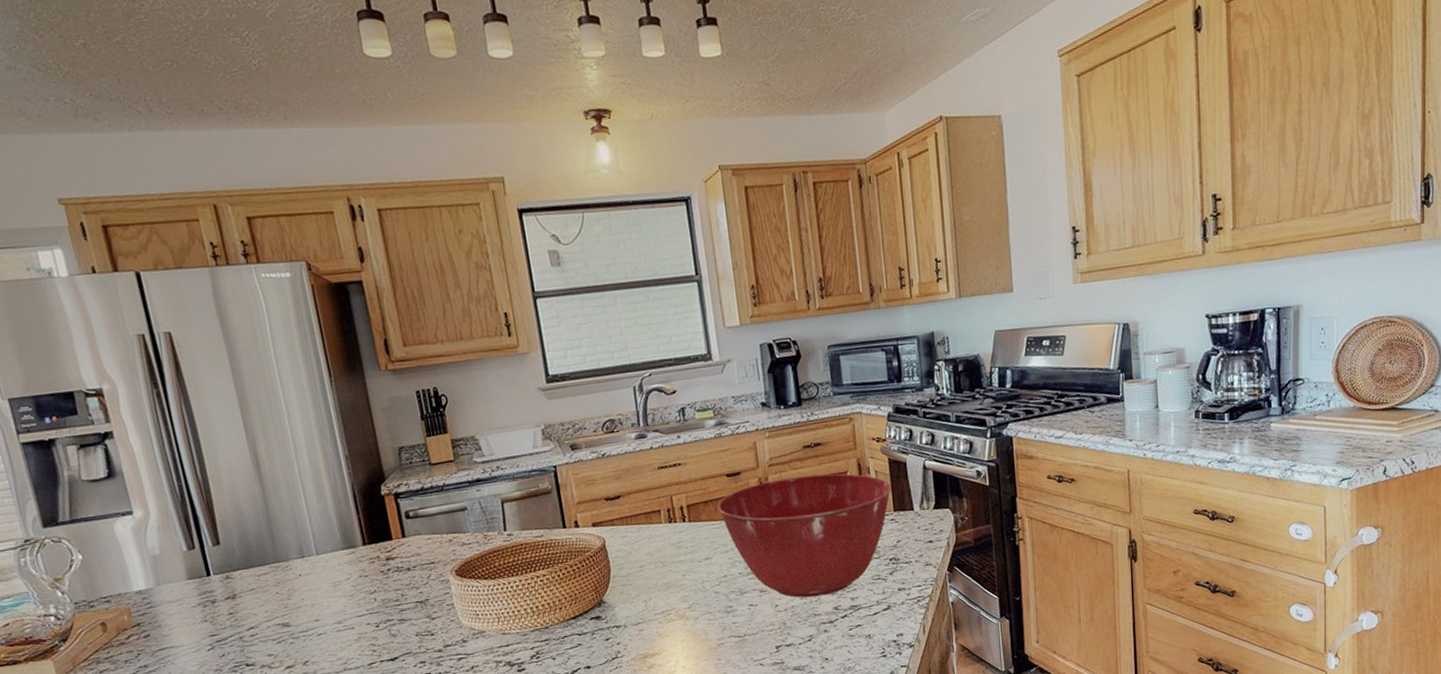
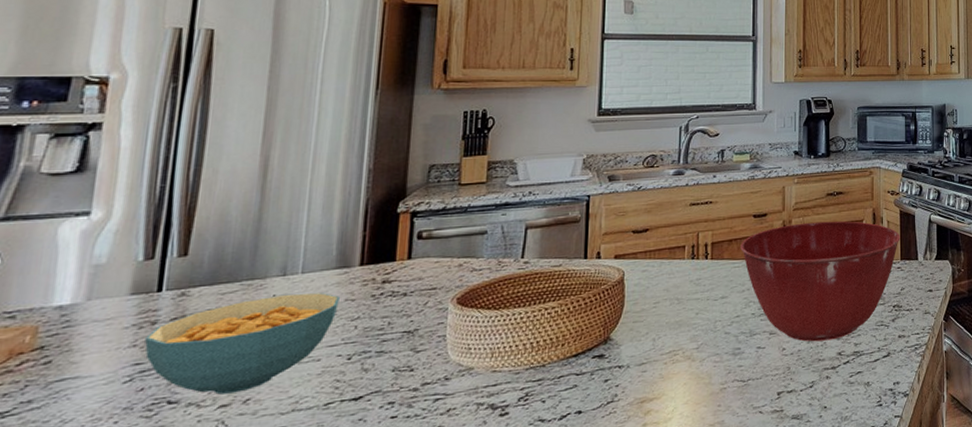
cereal bowl: none [212,571,356,658] -> present [144,292,339,395]

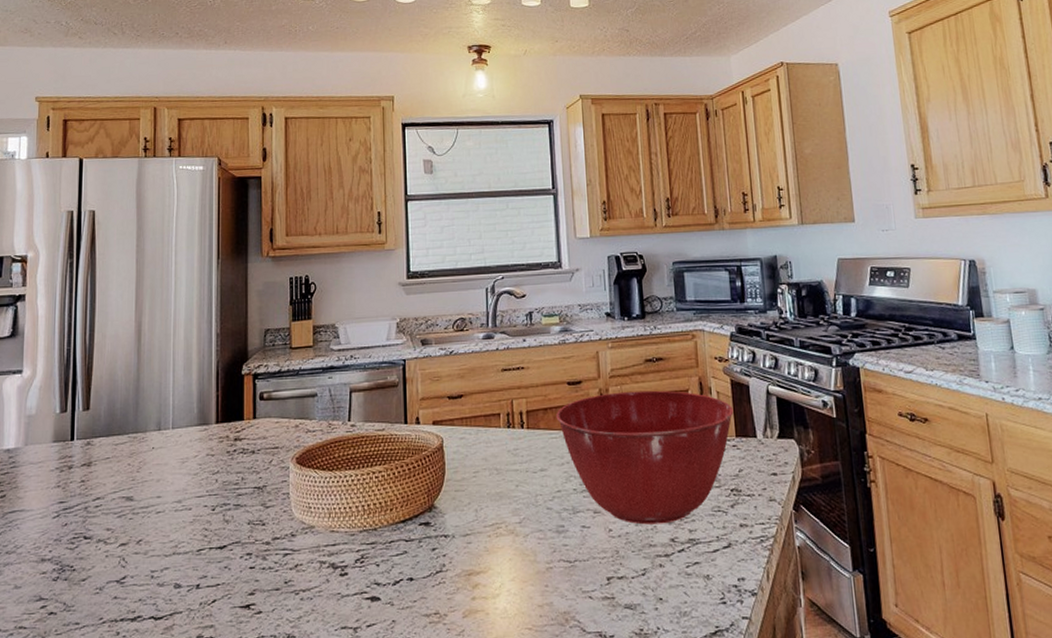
cereal bowl: present [144,292,339,395] -> none [65,447,202,534]

